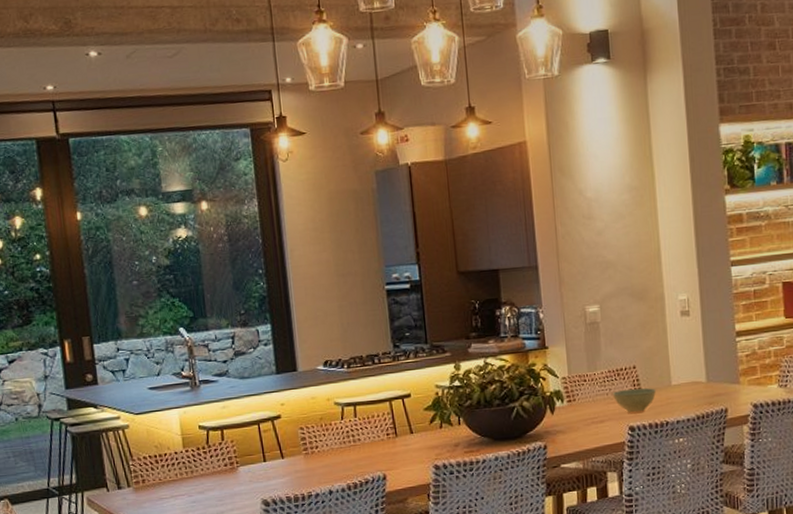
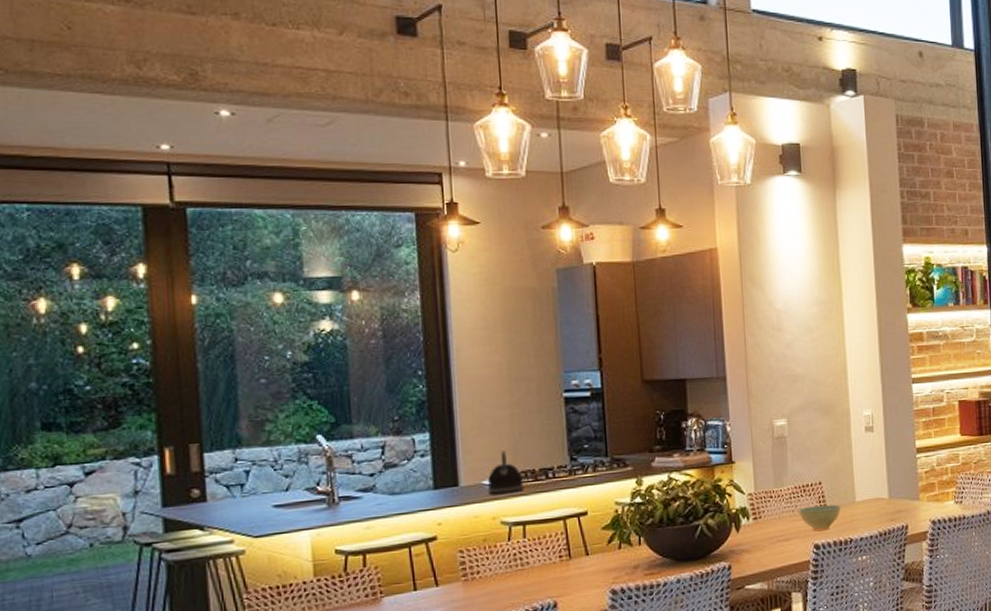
kettle: none [322,339,354,379] -> present [487,450,524,495]

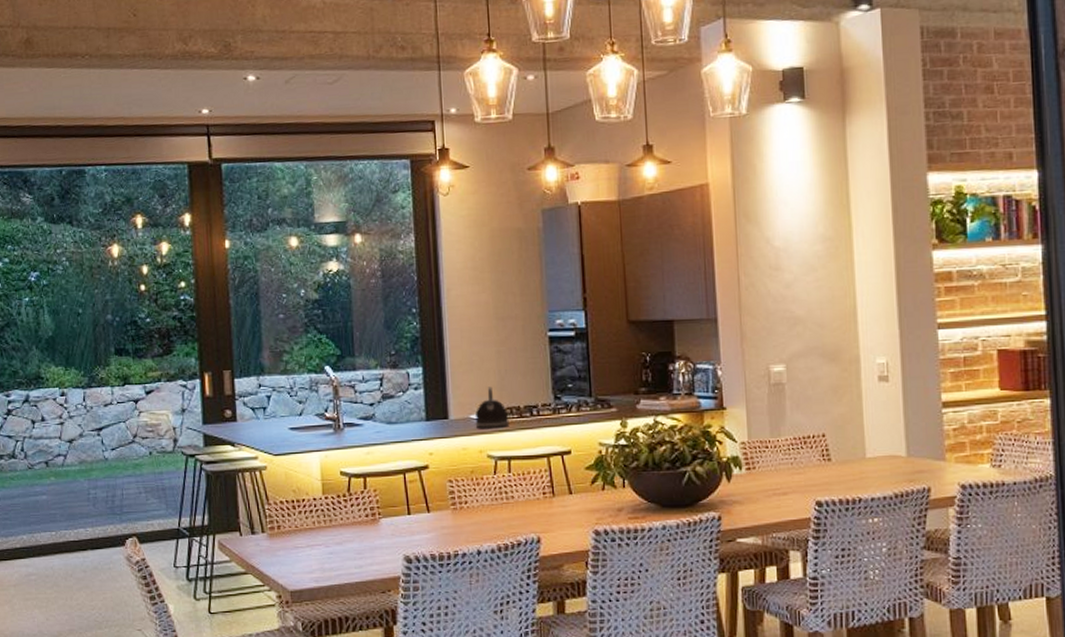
bowl: present [797,504,842,532] -> none [797,458,849,488]

